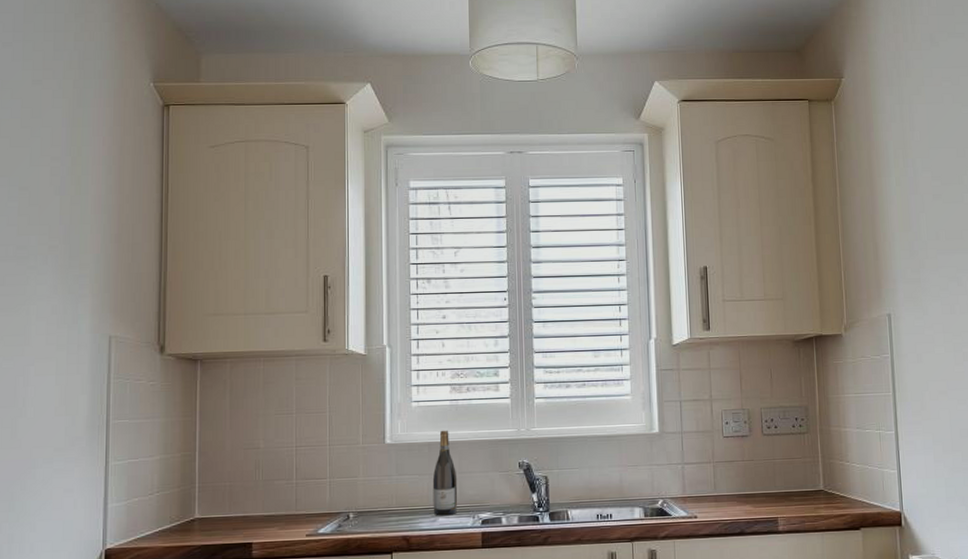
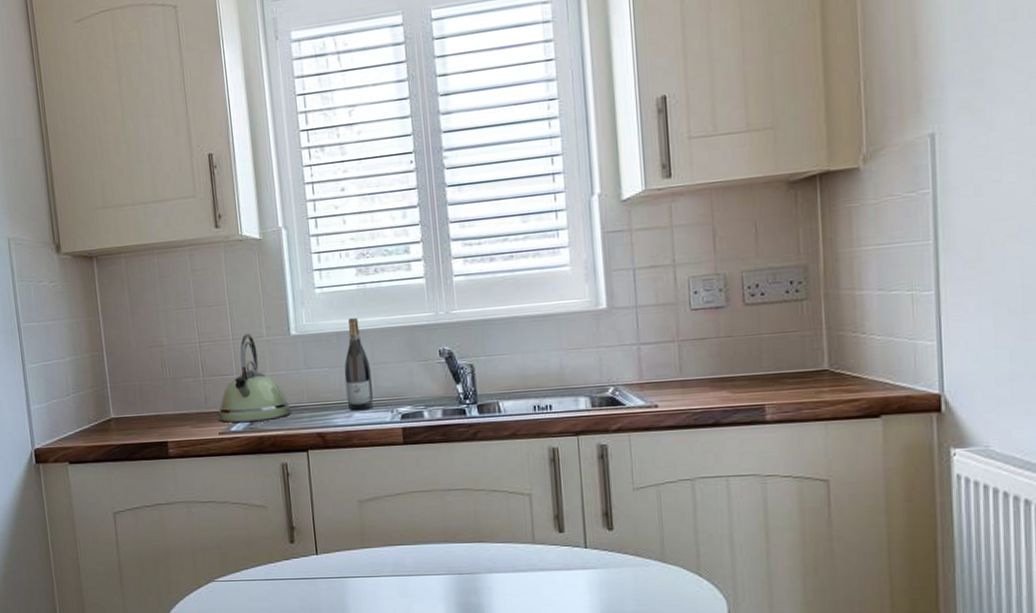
kettle: none [307,440,379,526] -> present [218,333,291,423]

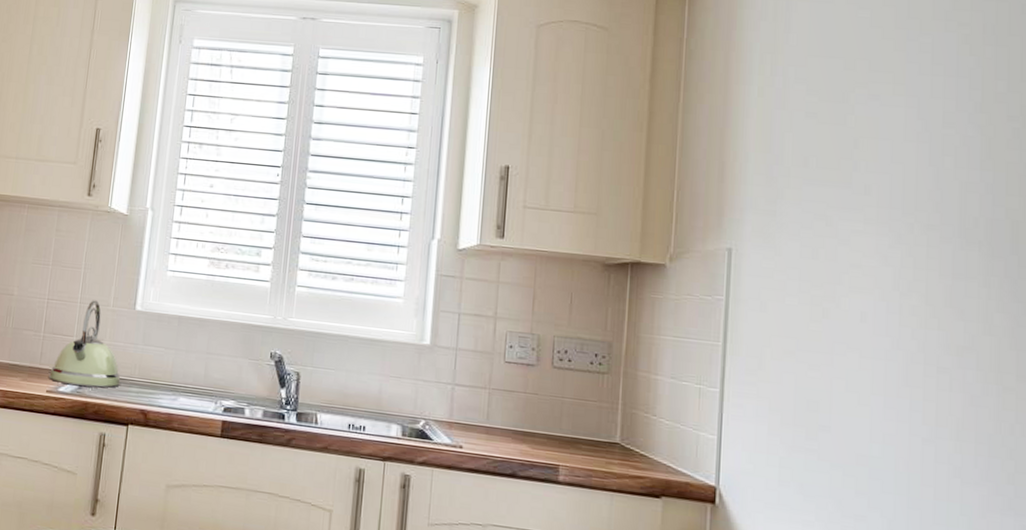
wine bottle: present [344,317,374,410] -> none [175,305,205,396]

